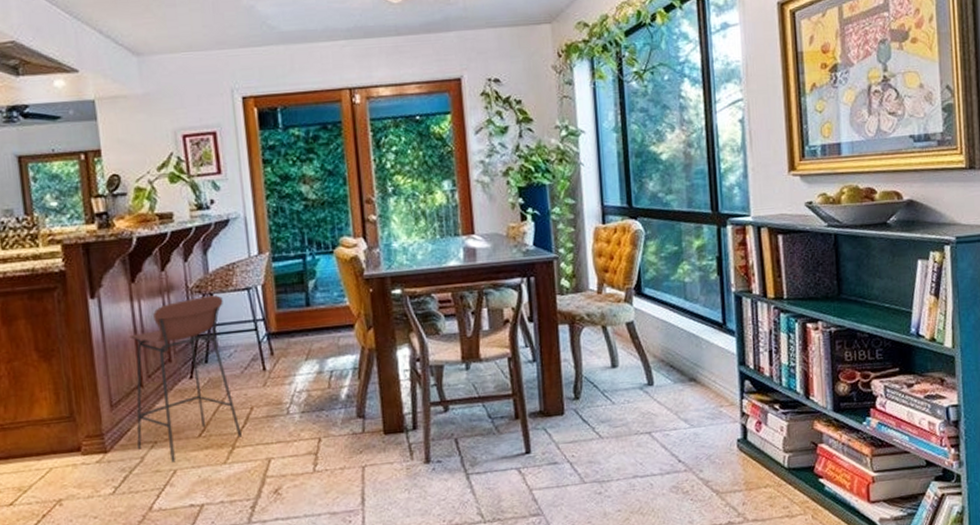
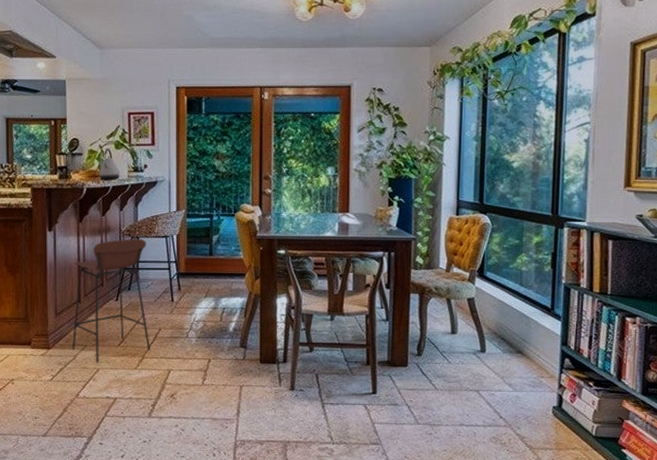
kettle: none [151,182,180,226] -> present [99,148,120,181]

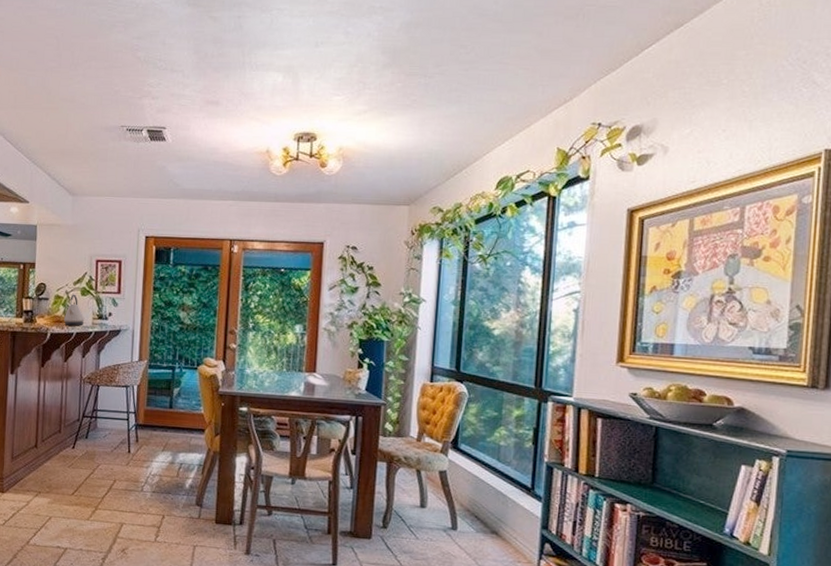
bar stool: present [72,239,150,363] -> none [26,386,106,511]

